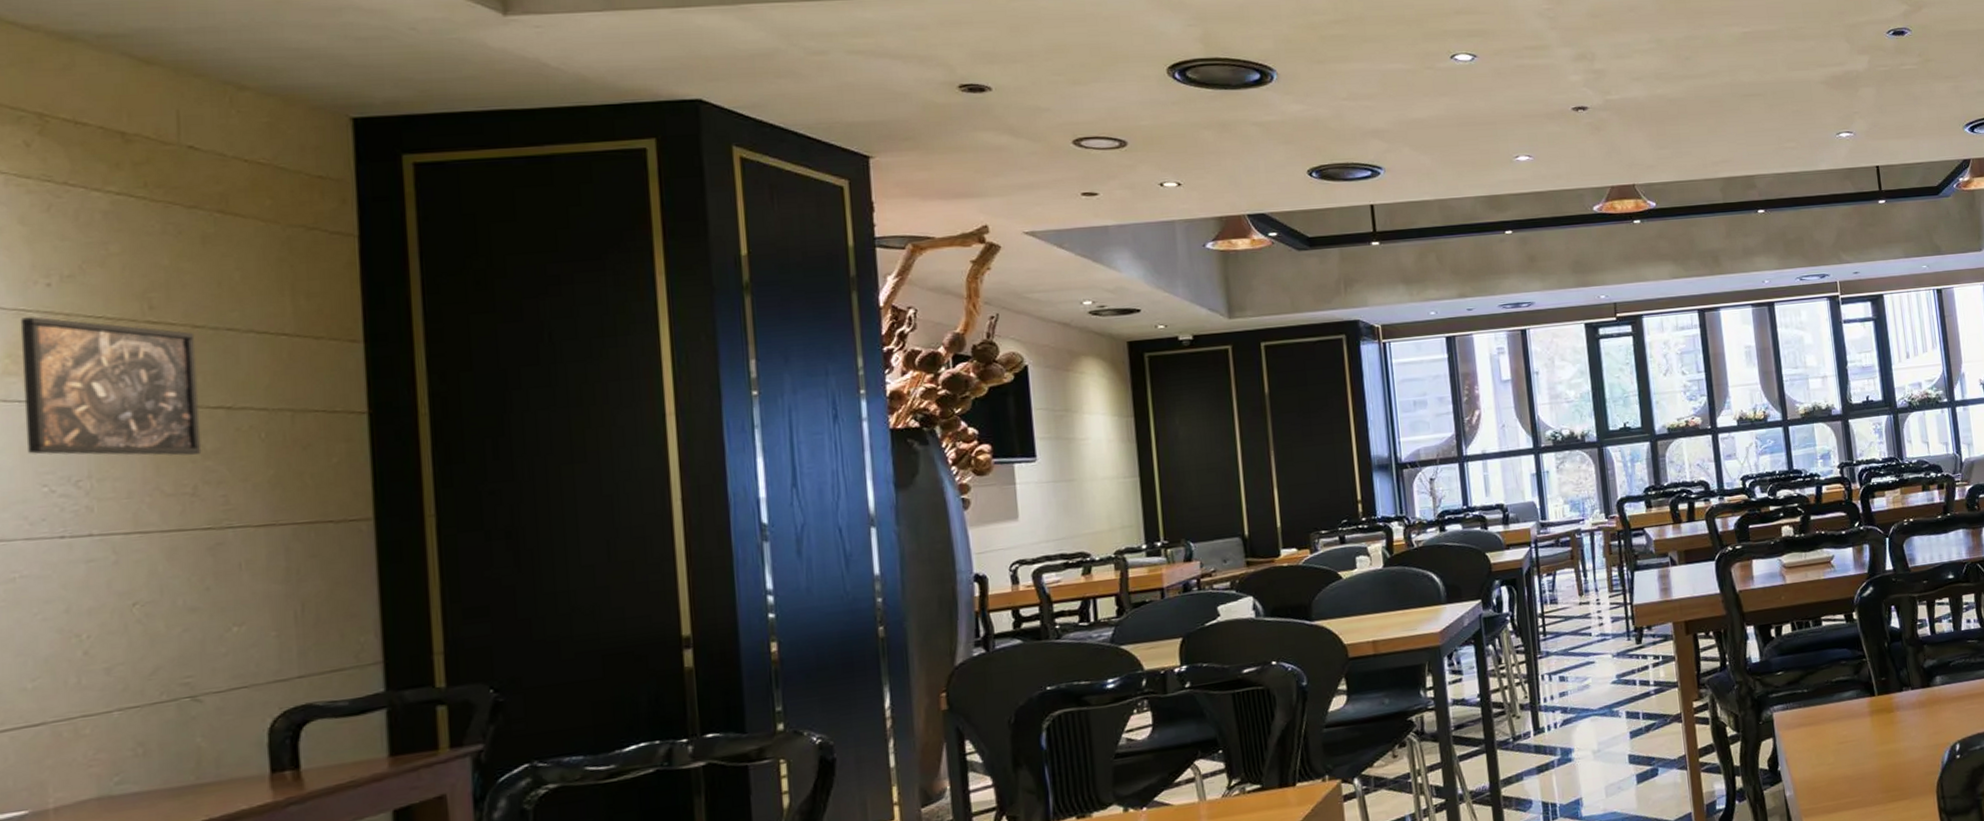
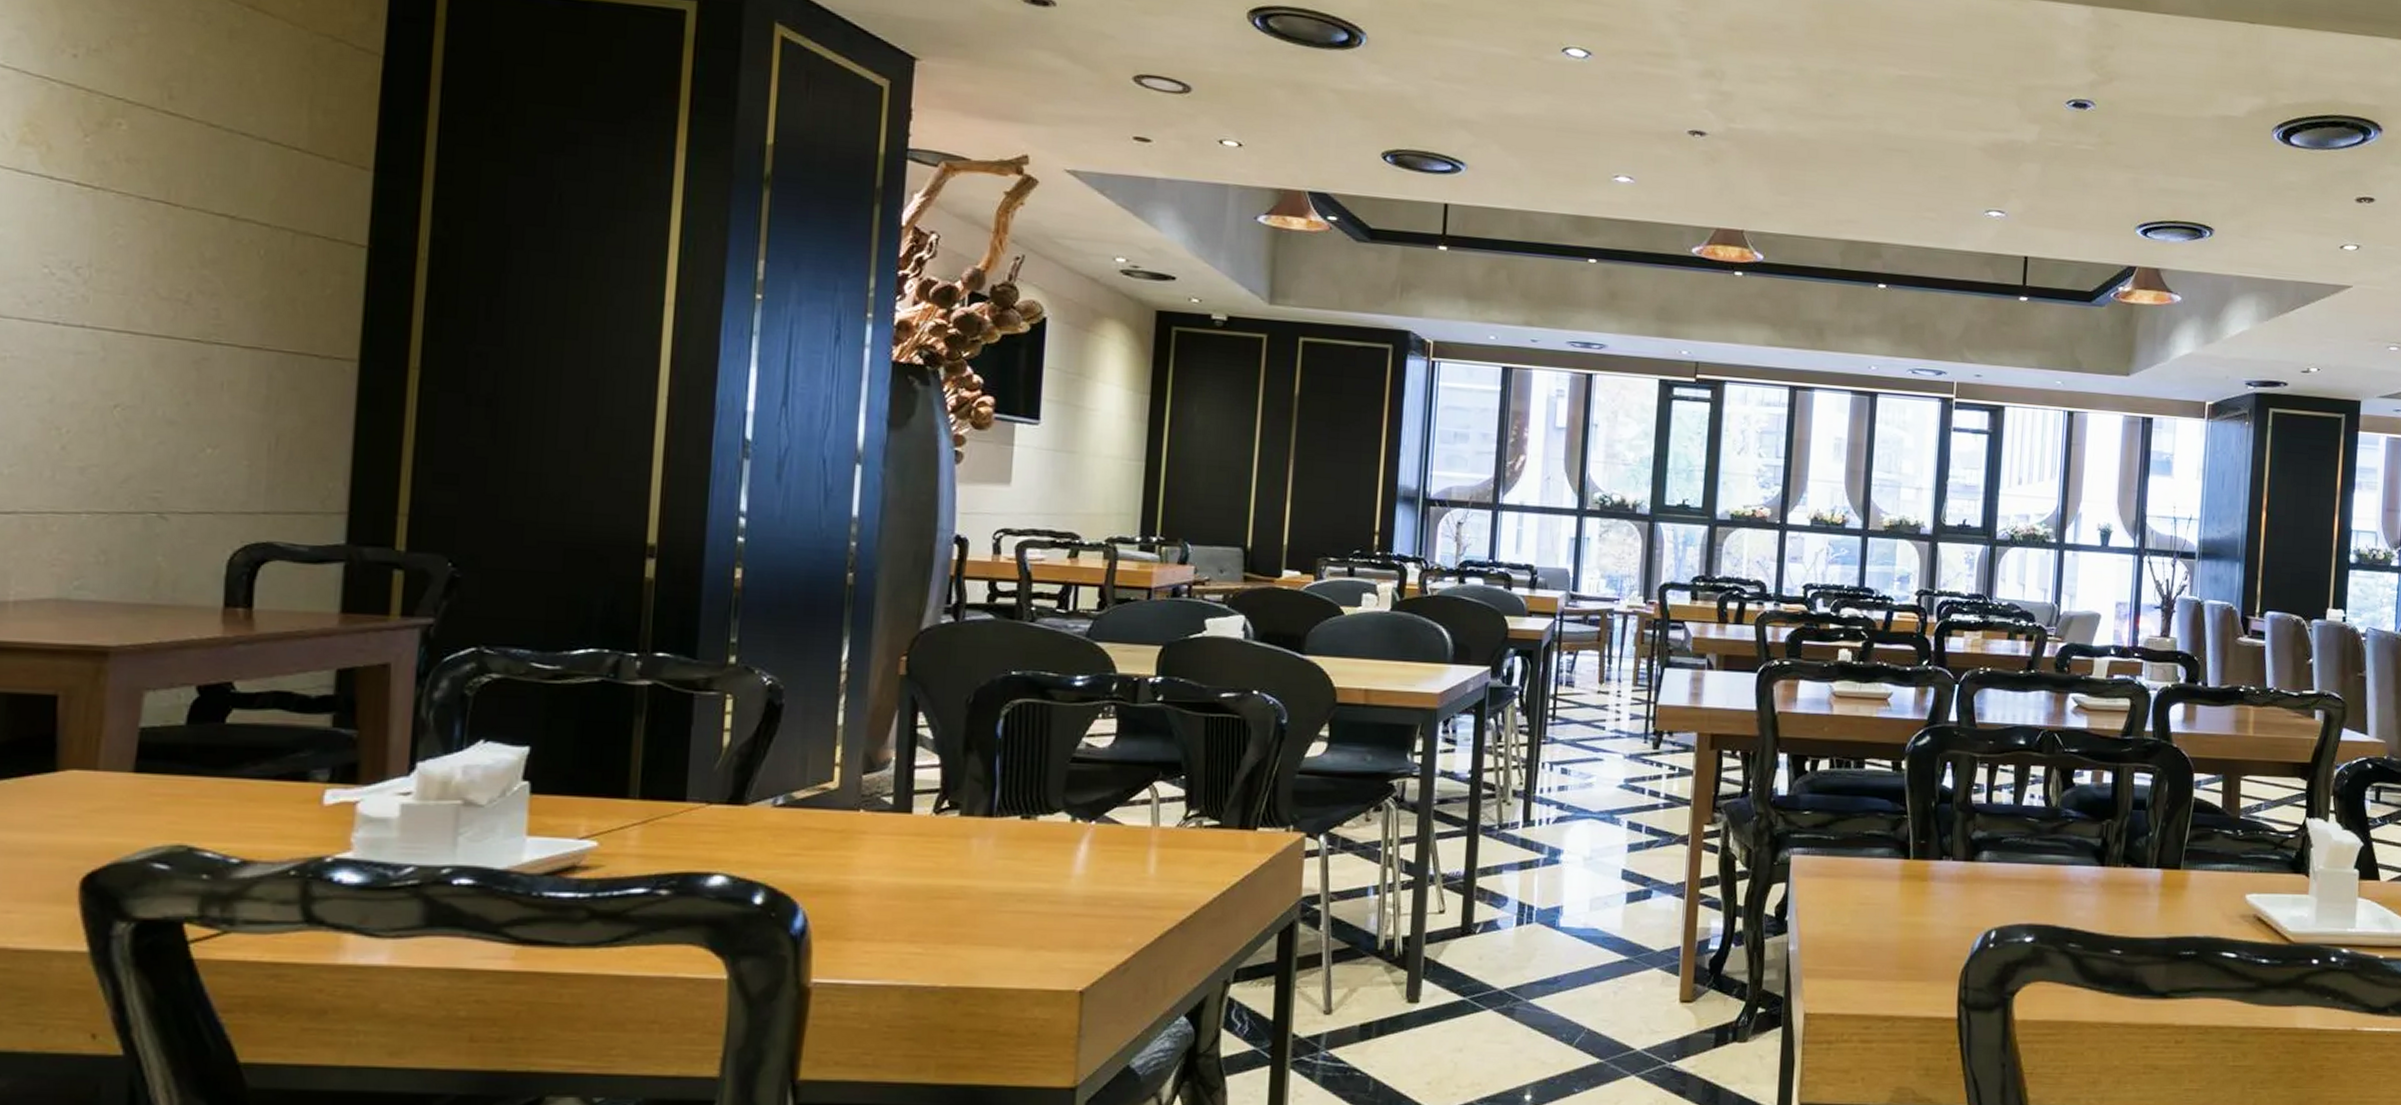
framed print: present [20,317,202,456] -> none [33,86,210,260]

